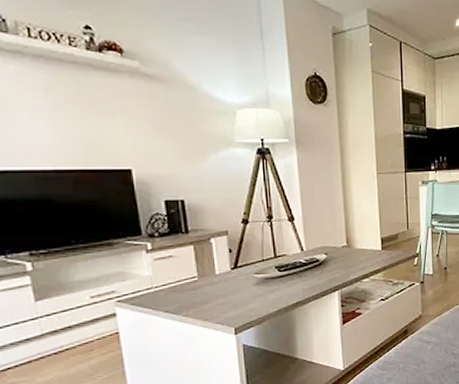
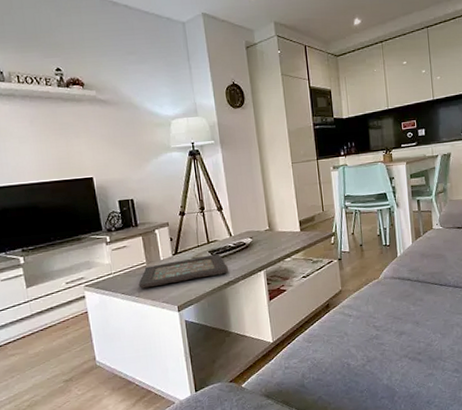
decorative tray: none [186,270,298,307] -> present [138,254,229,289]

